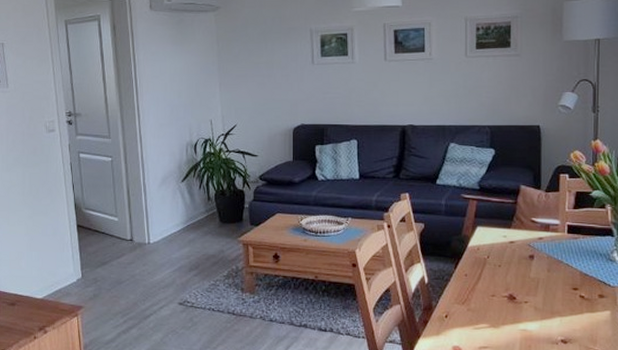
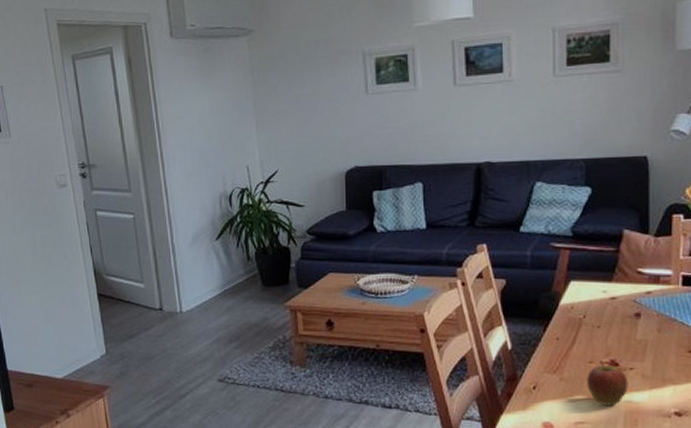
apple: none [490,294,524,333] -> present [587,360,628,405]

